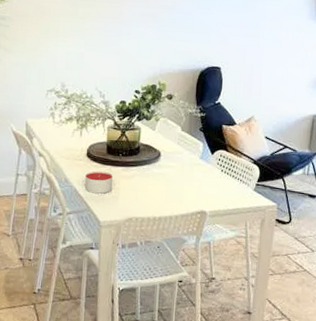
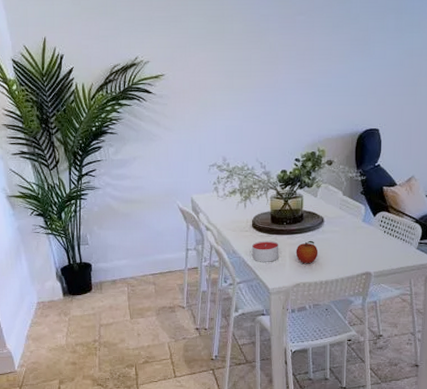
fruit: none [130,174,153,199] -> present [296,240,318,264]

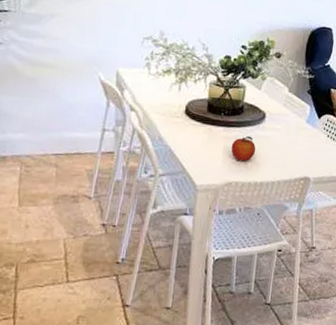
candle: present [252,240,279,262] -> none [181,129,213,155]

